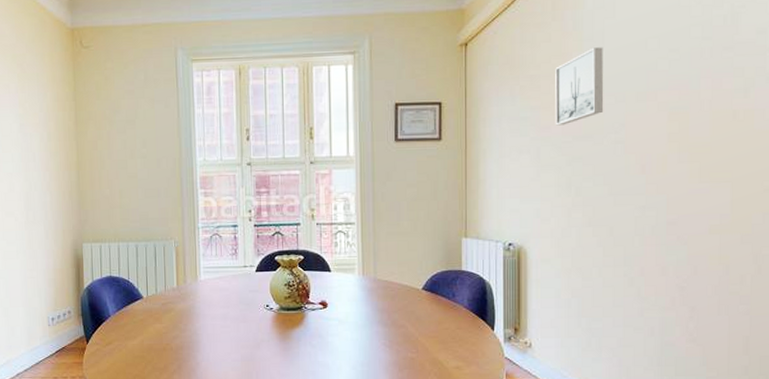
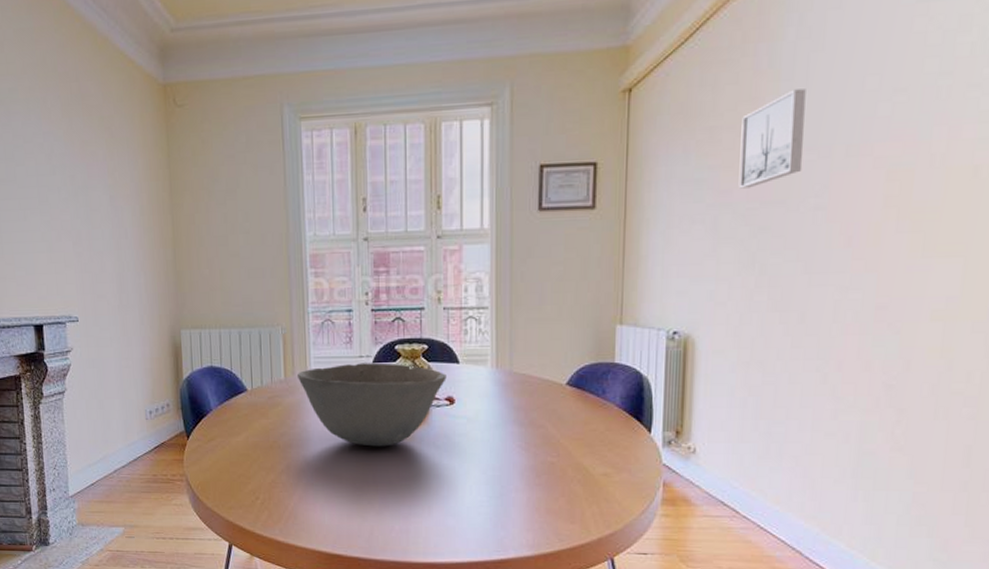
bowl: none [189,272,320,347] -> present [298,363,447,447]

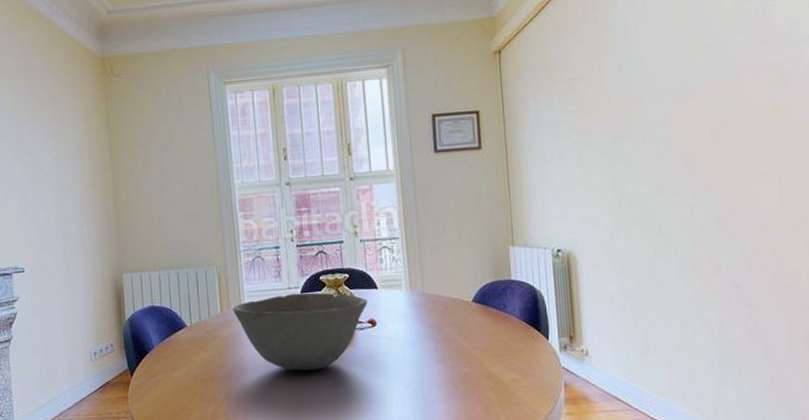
wall art: present [738,89,806,189] -> none [591,47,643,128]

